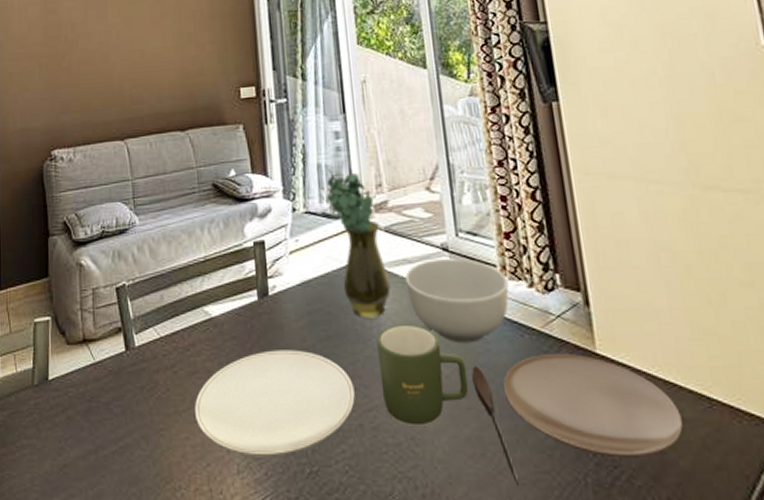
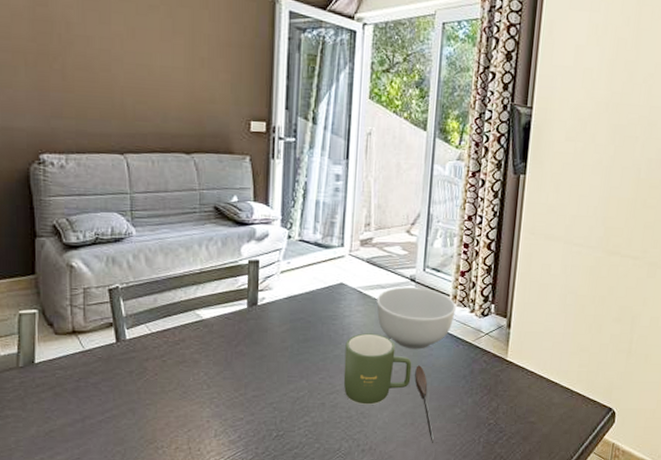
plate: present [195,349,355,457] -> none [181,347,321,425]
vase: present [326,169,391,318] -> none [319,206,364,328]
plate: present [502,354,683,457] -> none [436,359,552,426]

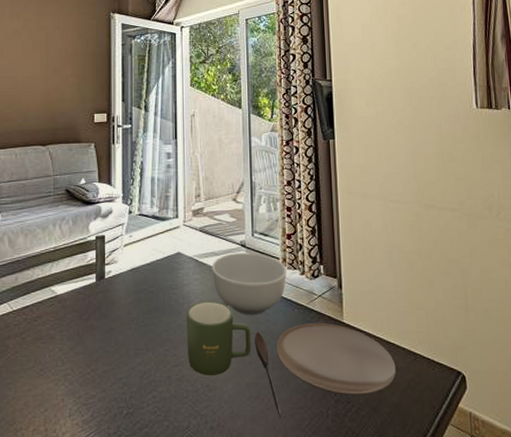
plate: none [436,359,552,426] -> present [276,323,396,395]

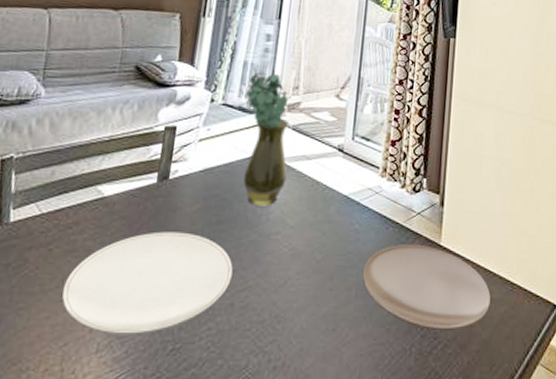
plate: none [38,320,166,403] -> present [62,231,233,336]
vase: none [156,181,200,297] -> present [243,67,289,206]
mug: present [186,301,251,378] -> none [257,213,337,306]
bowl: present [212,253,287,316] -> none [300,158,386,233]
knife: present [255,332,282,419] -> none [339,253,359,357]

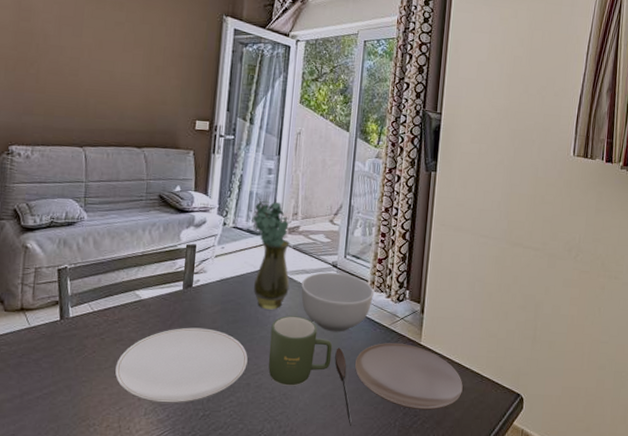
mug: none [257,213,337,306] -> present [268,315,333,387]
bowl: none [300,158,386,233] -> present [301,272,374,333]
knife: none [339,253,359,357] -> present [335,348,352,427]

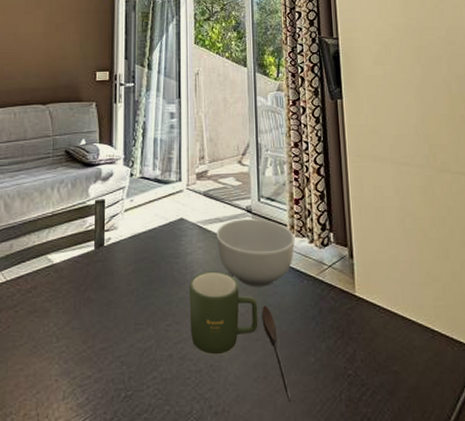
plate: present [115,327,248,404] -> none [31,292,168,385]
vase: present [252,196,290,310] -> none [158,142,204,266]
plate: present [354,343,463,410] -> none [284,296,413,377]

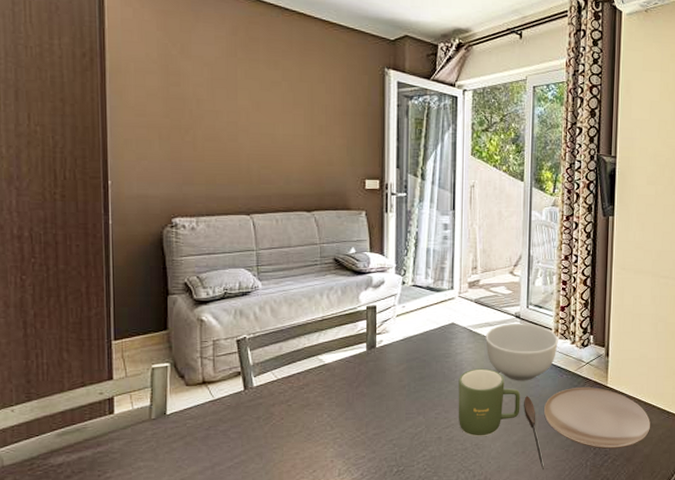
plate: none [284,296,413,377] -> present [543,387,650,449]

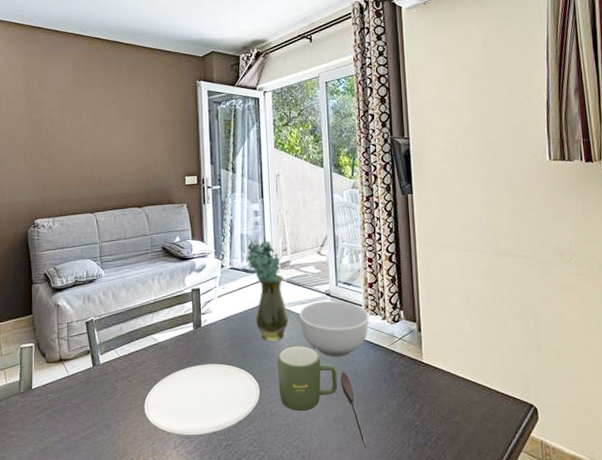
plate: none [306,387,437,464] -> present [144,363,260,437]
vase: none [431,253,474,364] -> present [246,237,289,342]
plate: present [543,387,650,449] -> none [360,363,472,427]

